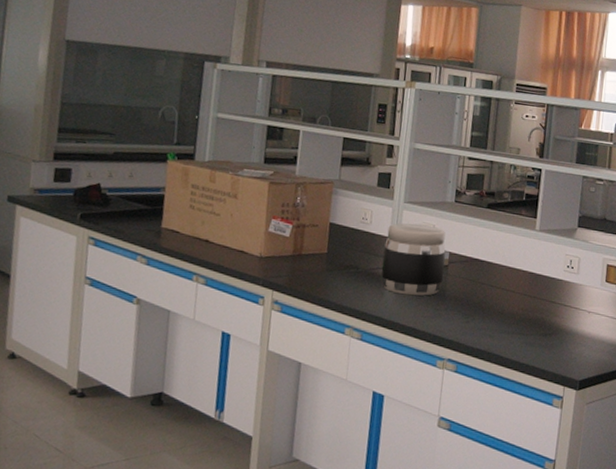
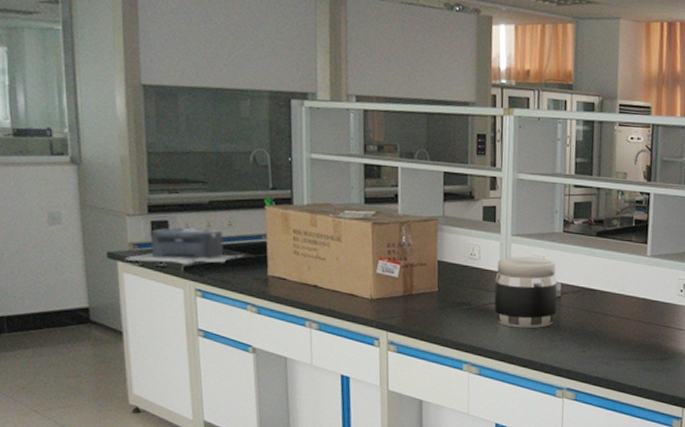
printer: none [23,175,141,215] -> present [125,227,244,268]

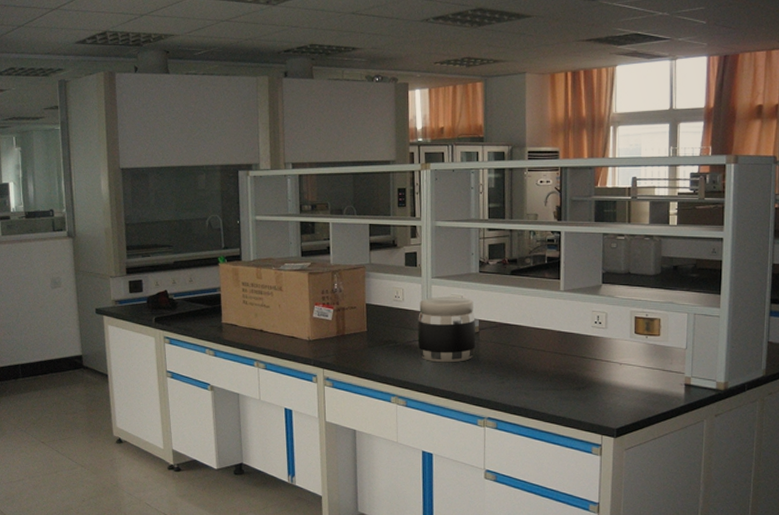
printer: present [125,227,244,268] -> none [109,285,203,320]

